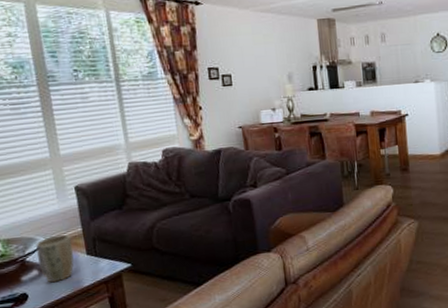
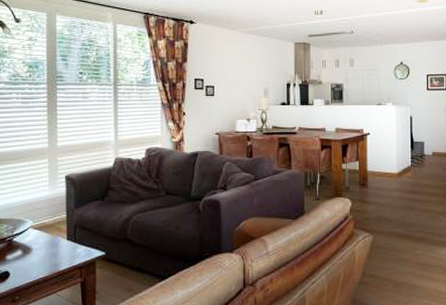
plant pot: present [36,234,74,283] -> none [24,219,56,264]

